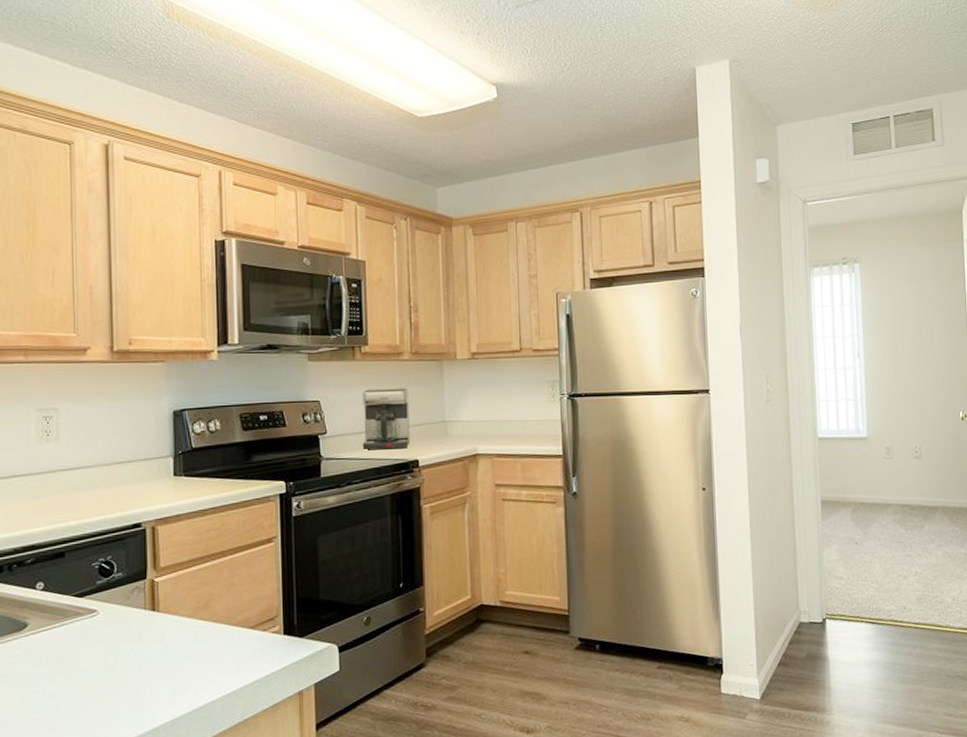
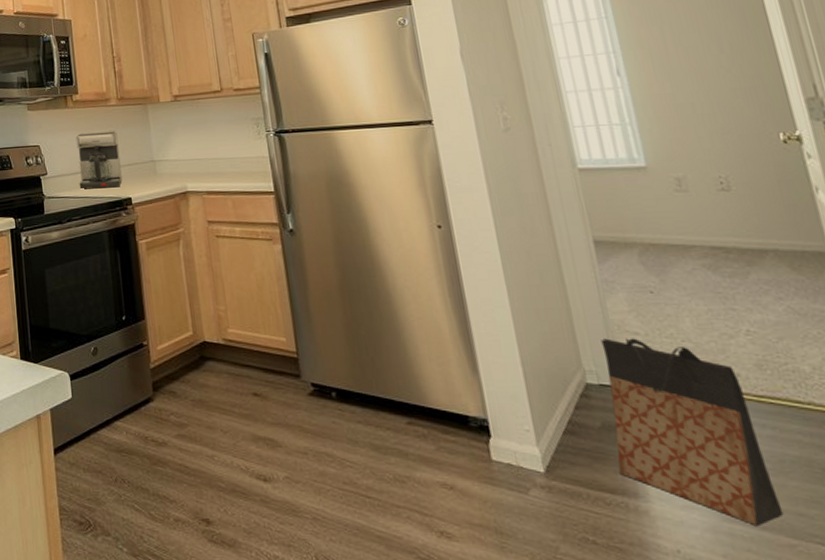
bag: none [814,582,918,725] -> present [601,338,784,527]

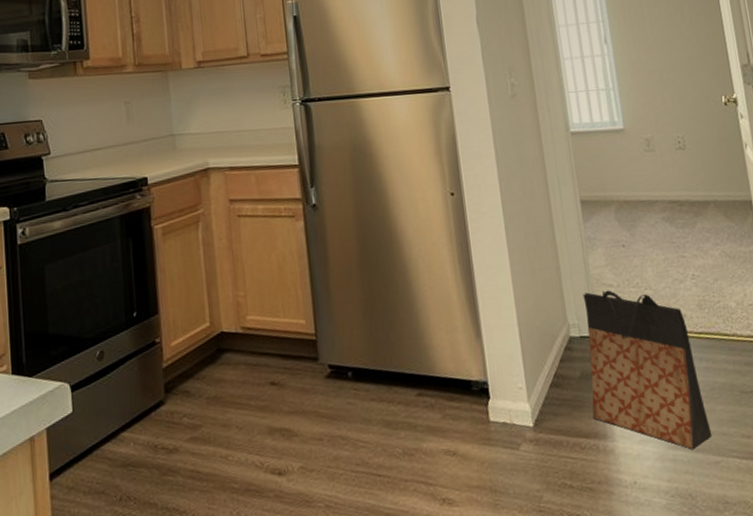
coffee maker: present [76,131,122,190] -> none [85,102,138,170]

